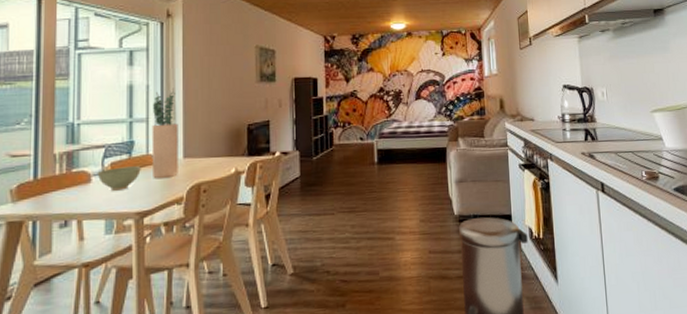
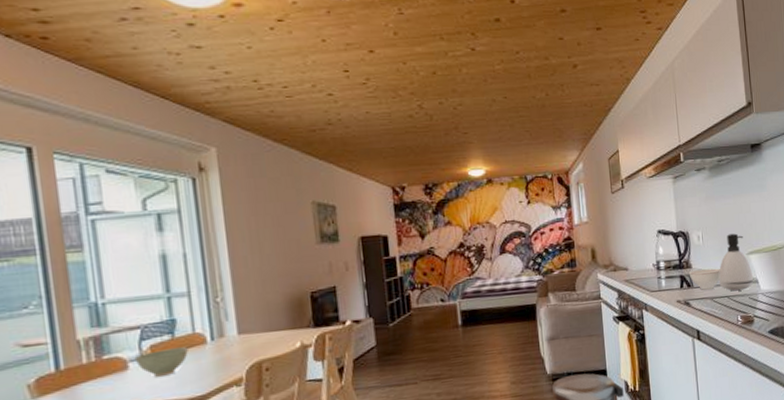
vase: present [151,87,178,179] -> none [194,255,234,360]
bowl: none [593,124,625,145] -> present [688,268,721,291]
soap dispenser: none [623,91,658,147] -> present [718,233,754,291]

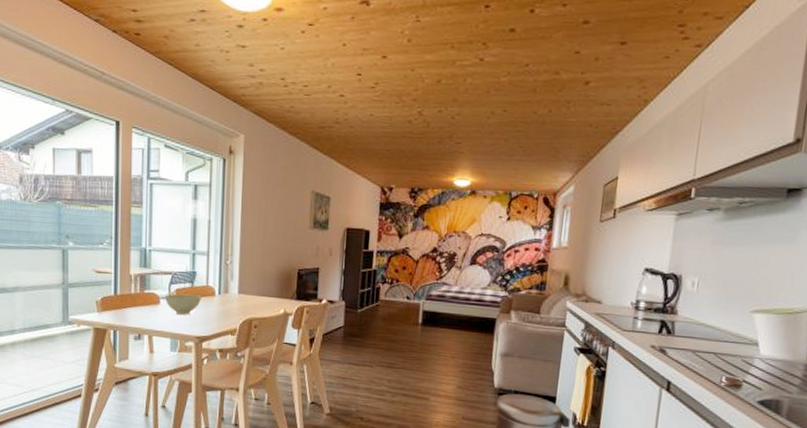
bowl: present [688,268,721,291] -> none [671,317,712,343]
soap dispenser: present [718,233,754,291] -> none [707,285,754,350]

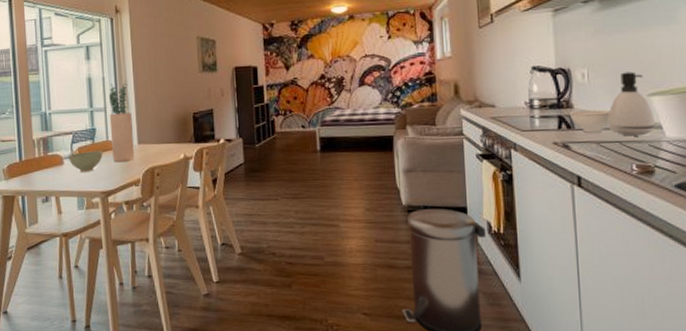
vase: none [210,225,235,310] -> present [109,79,134,163]
bowl: none [671,317,712,343] -> present [569,109,611,134]
soap dispenser: none [707,285,754,350] -> present [608,71,656,137]

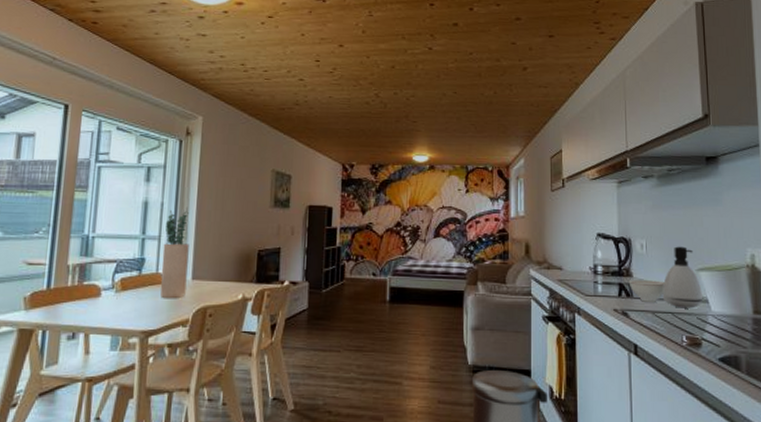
bowl: present [67,151,103,172] -> none [106,283,150,307]

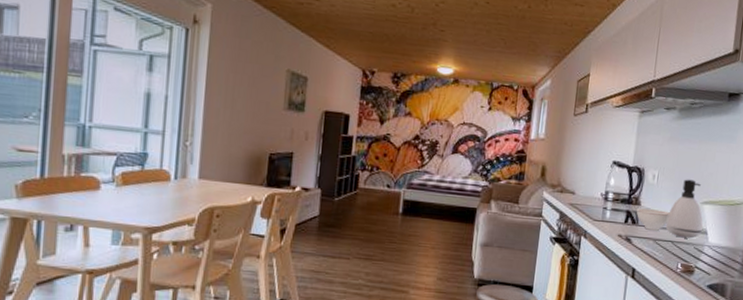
vase: present [160,207,189,299] -> none [164,102,196,198]

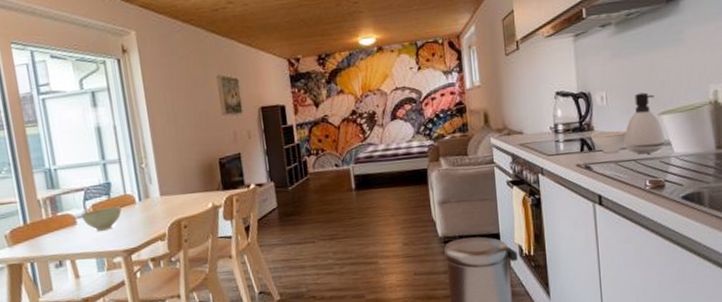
bowl: none [106,178,153,203] -> present [80,206,122,231]

